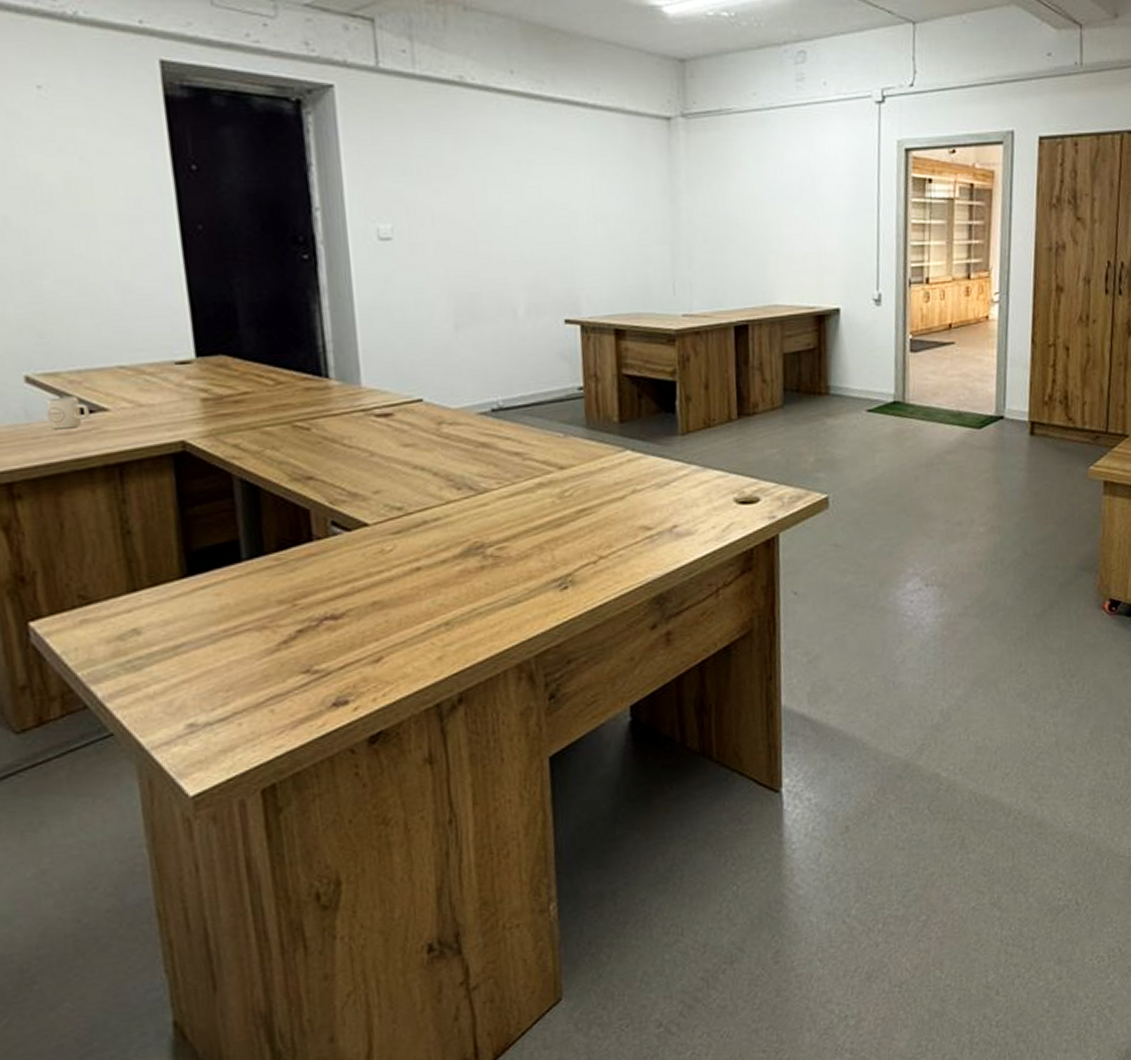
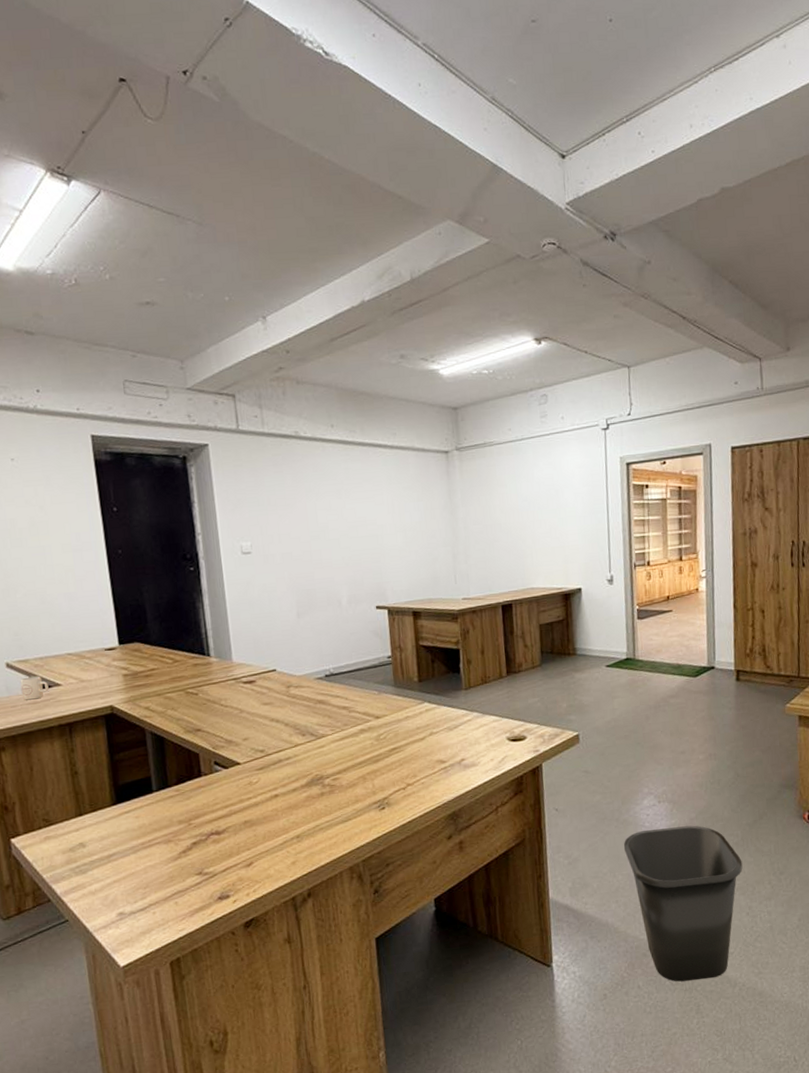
waste bin: none [878,615,1026,810] -> present [623,825,743,982]

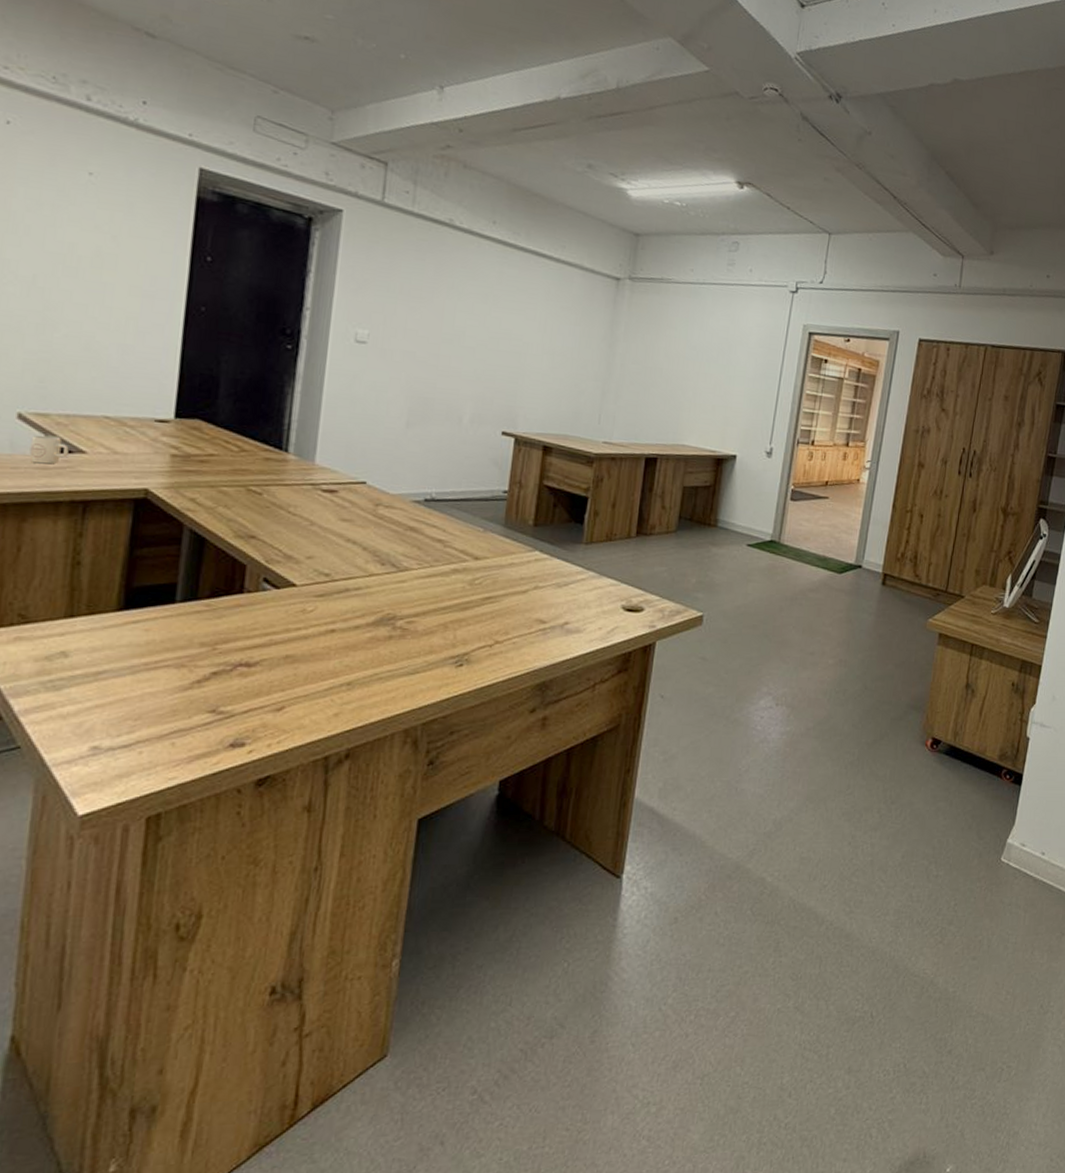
waste bin: present [623,825,743,982] -> none [728,734,854,912]

